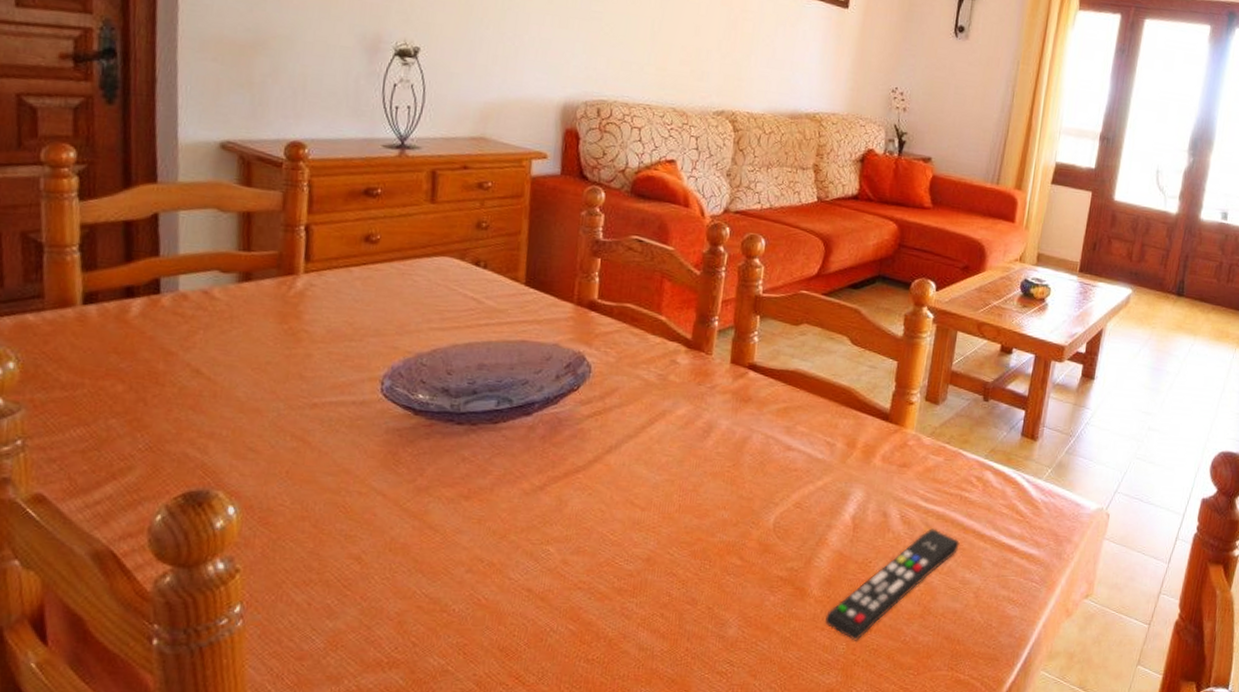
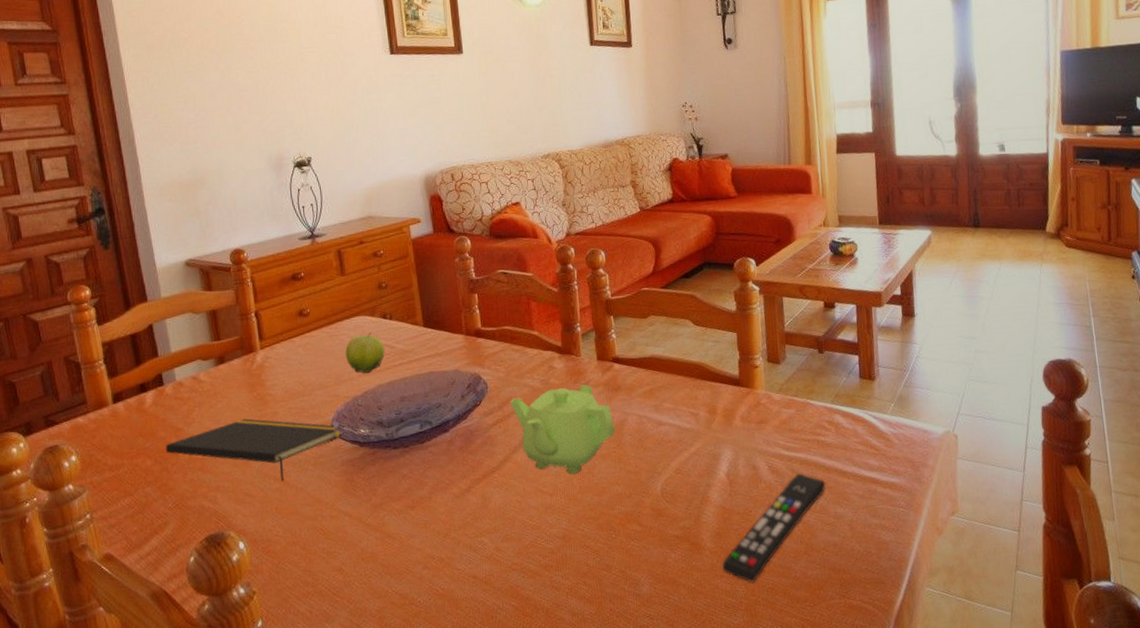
notepad: none [146,355,398,440] -> present [165,418,345,481]
fruit: none [417,278,470,327] -> present [345,331,385,373]
teapot: none [614,387,736,489] -> present [509,384,616,474]

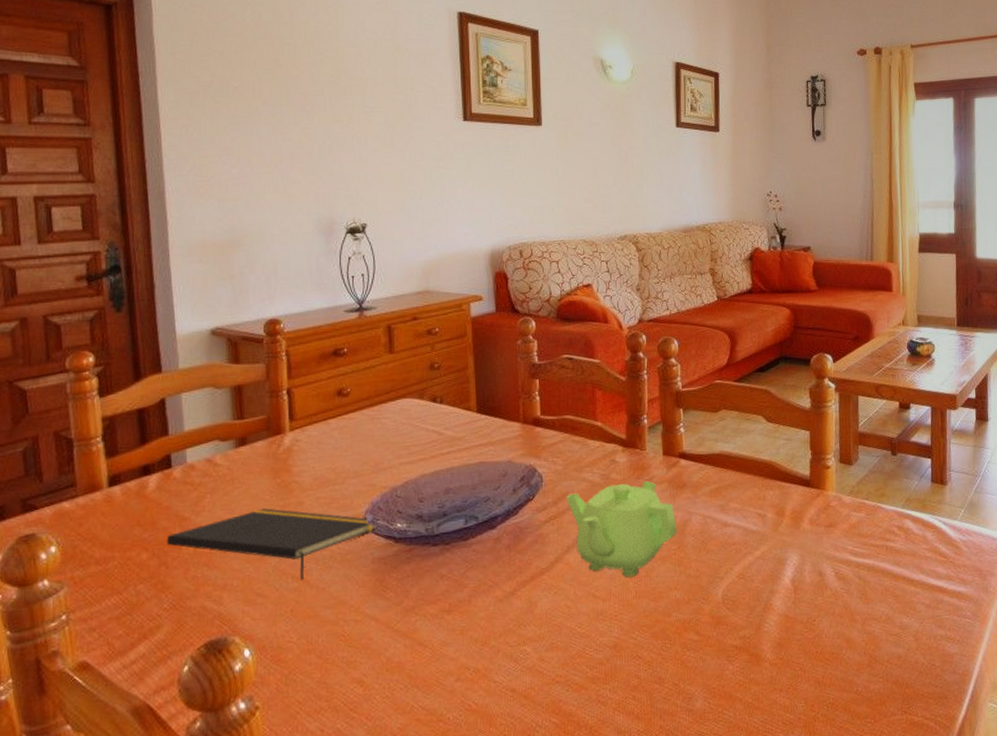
fruit: present [345,331,385,373] -> none [387,416,432,461]
remote control: present [722,473,826,583] -> none [782,580,893,698]

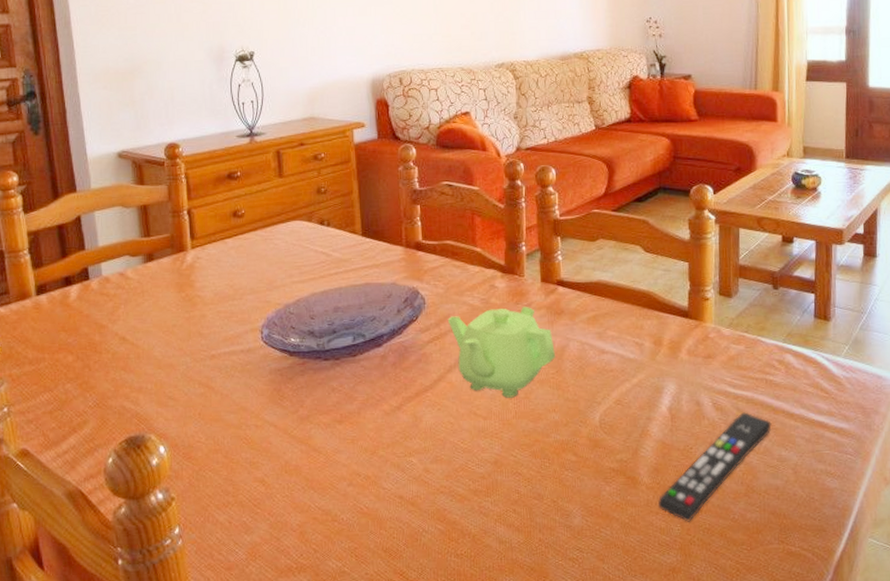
notepad: present [166,508,379,580] -> none [88,319,274,386]
remote control: none [782,580,893,698] -> present [658,412,772,522]

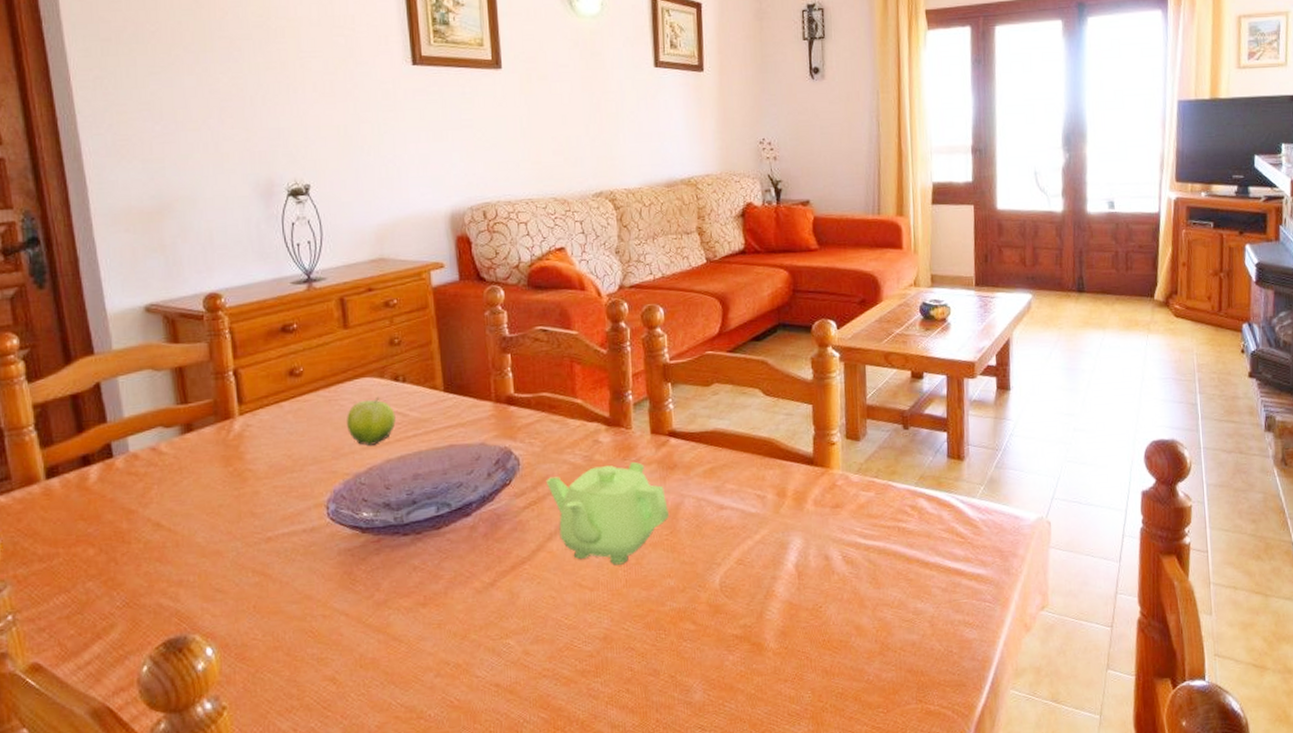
fruit: none [280,237,321,280] -> present [347,396,396,445]
remote control: present [658,412,772,522] -> none [787,564,906,688]

